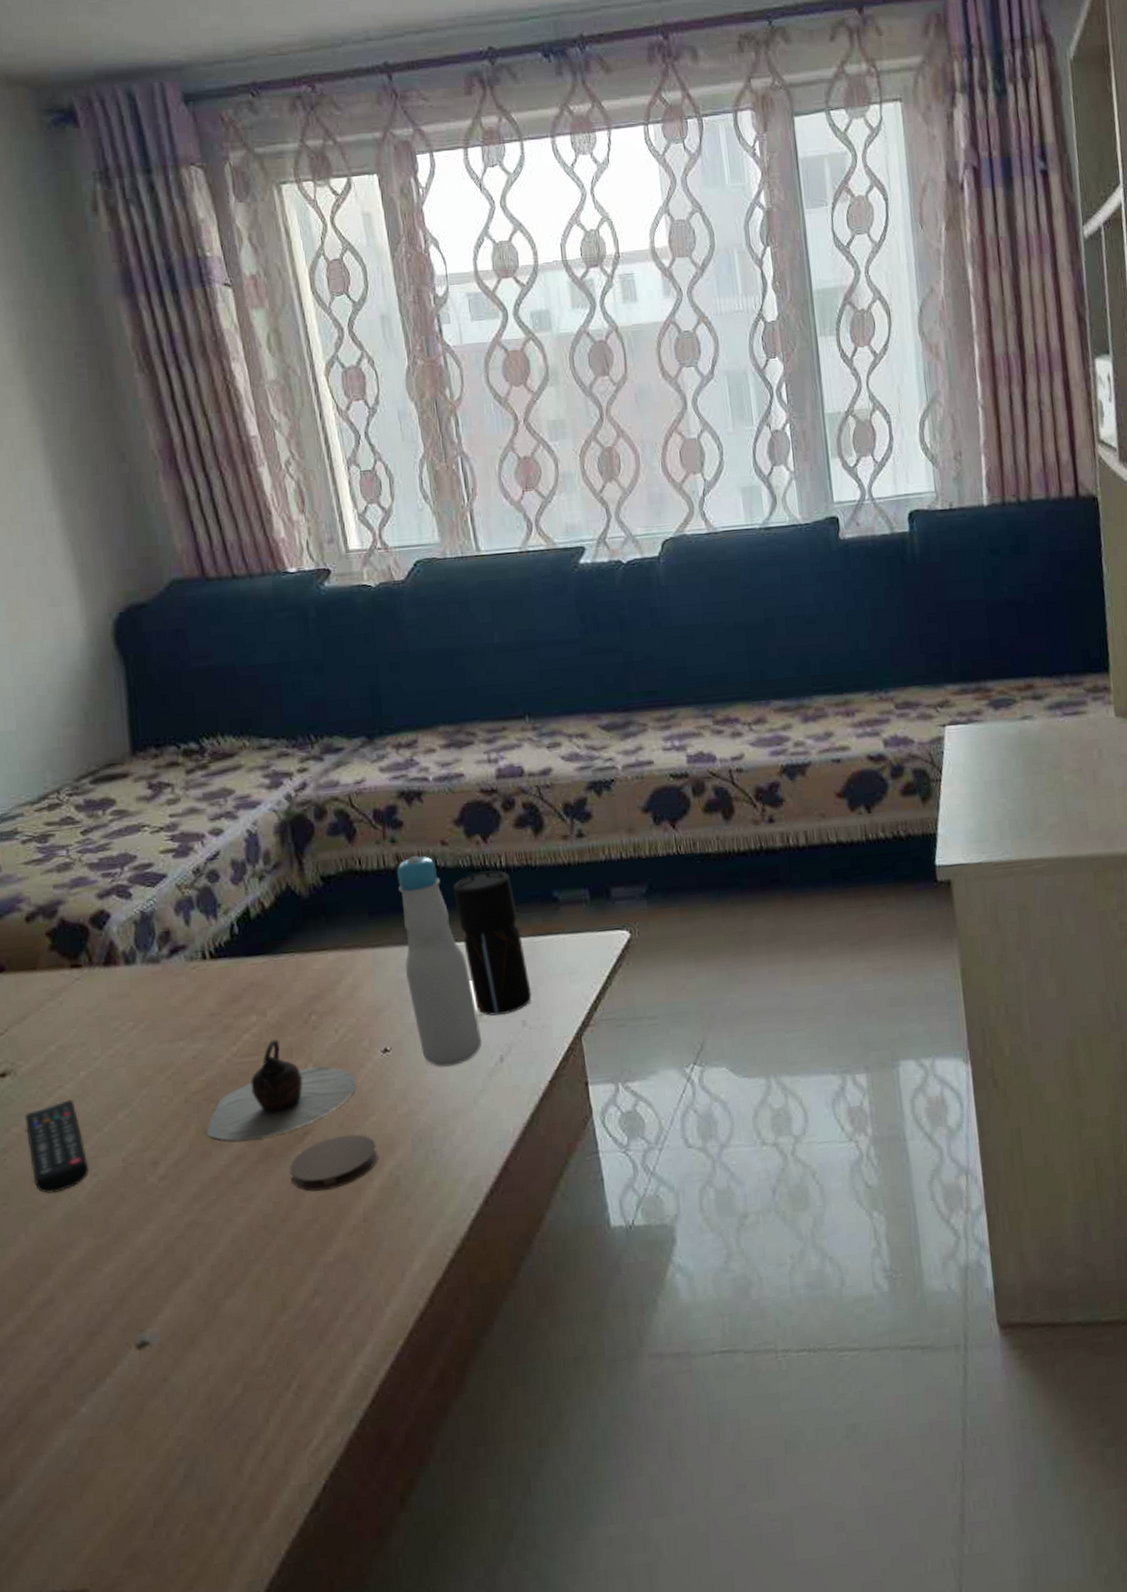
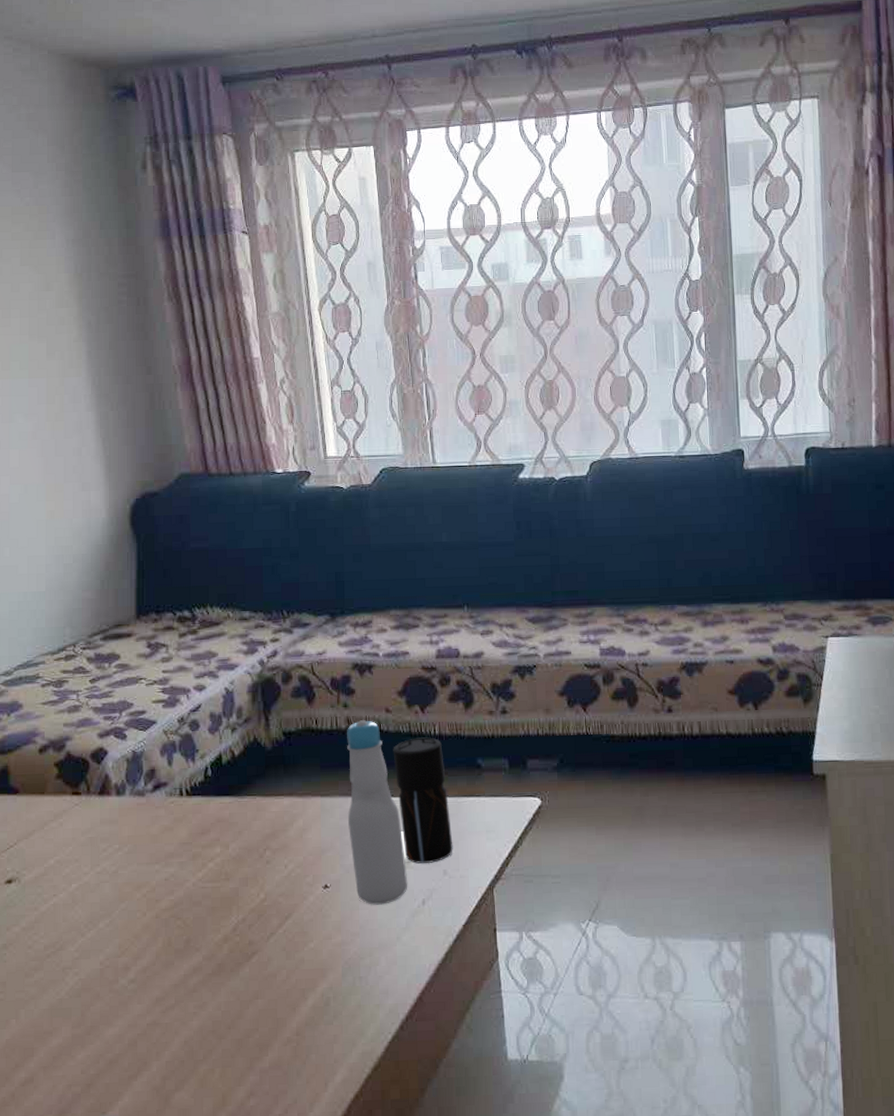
remote control: present [25,1099,89,1193] -> none [24,907,72,986]
teapot: present [206,1039,358,1141] -> none [171,870,300,955]
coaster: present [289,1134,378,1192] -> none [237,958,313,1005]

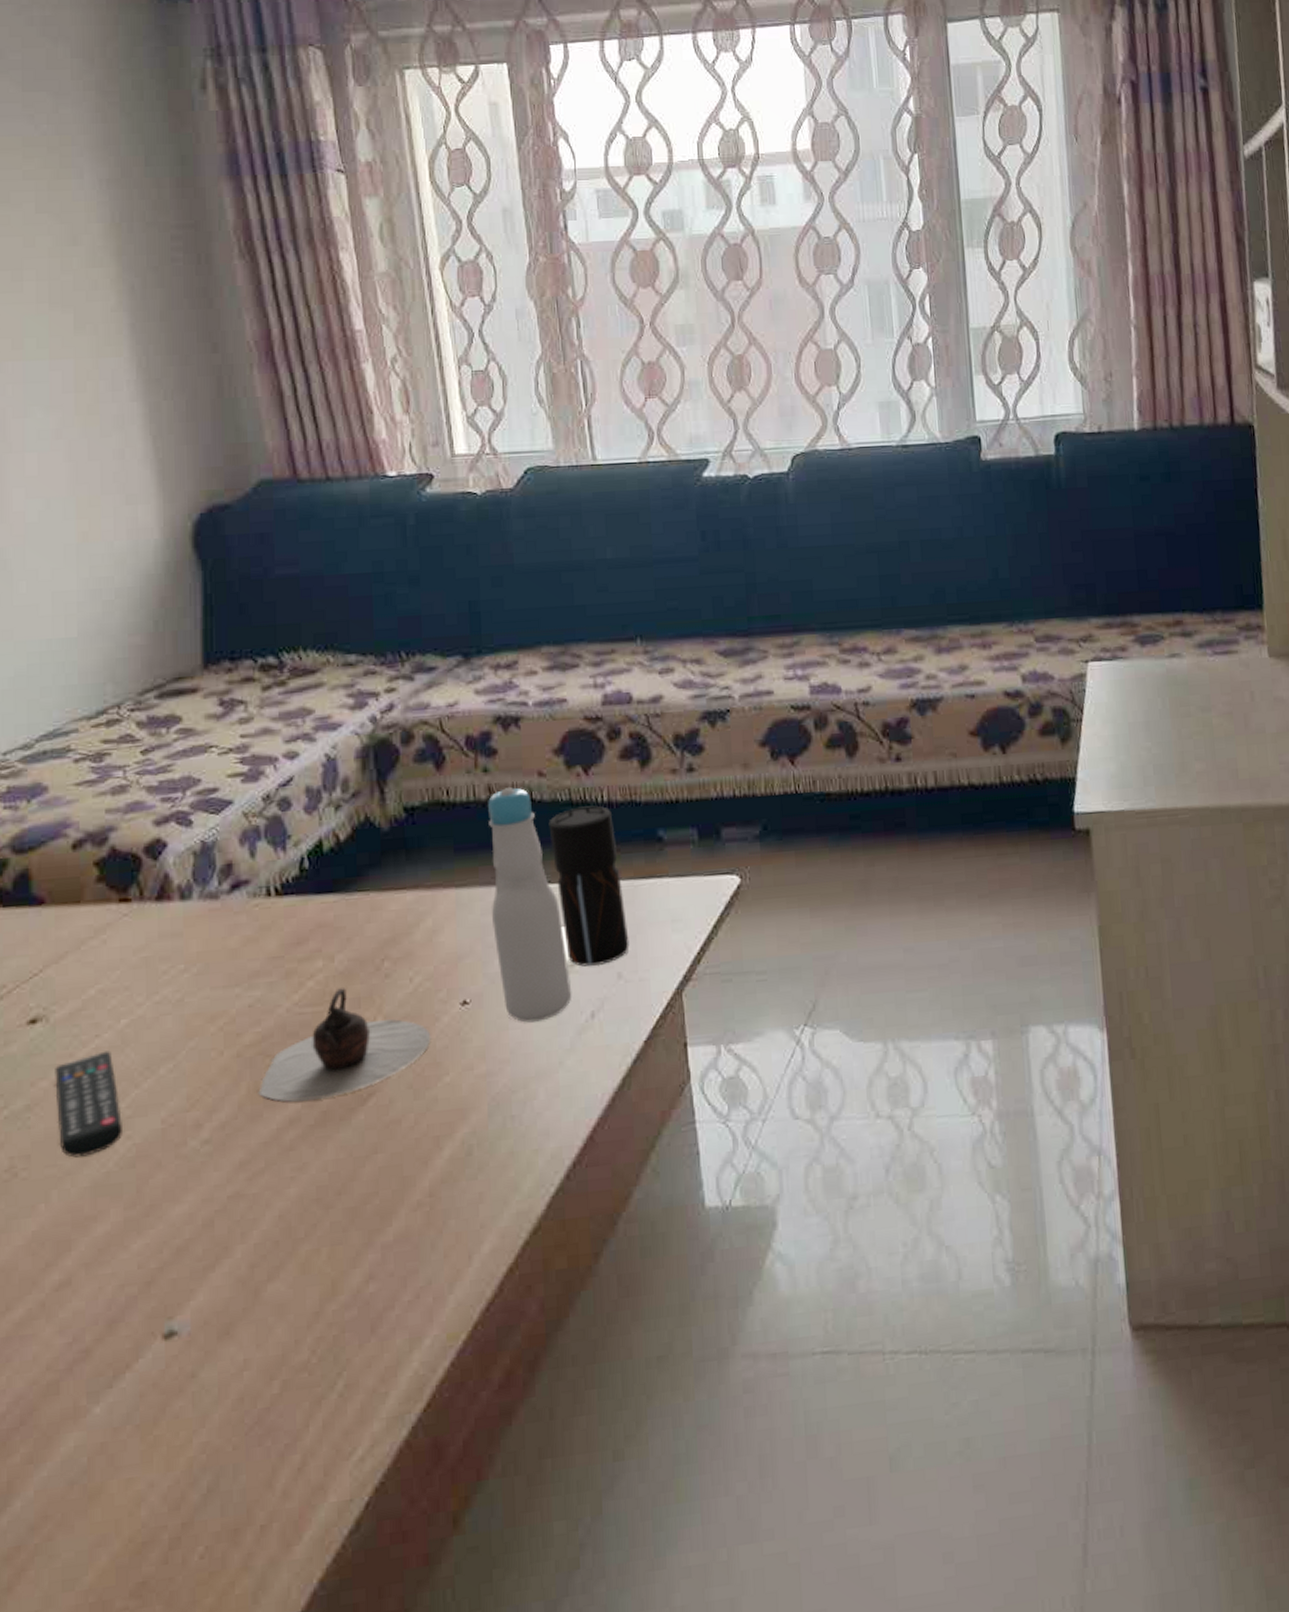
remote control: none [24,907,72,986] -> present [55,1050,122,1158]
teapot: none [171,870,300,955] -> present [258,988,431,1102]

